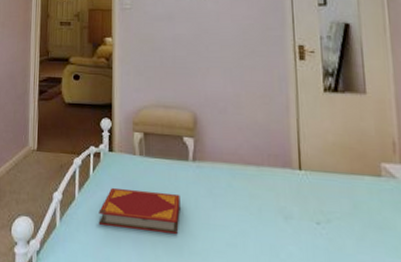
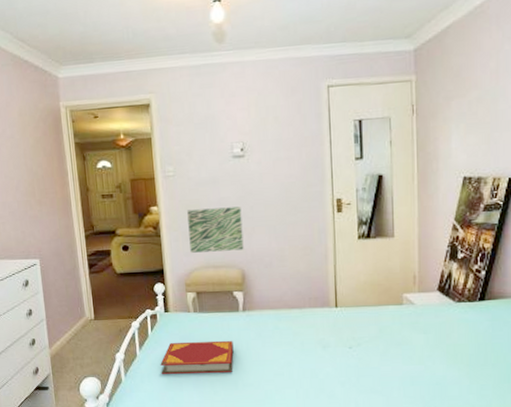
wall art: none [141,44,197,91] -> present [187,206,244,253]

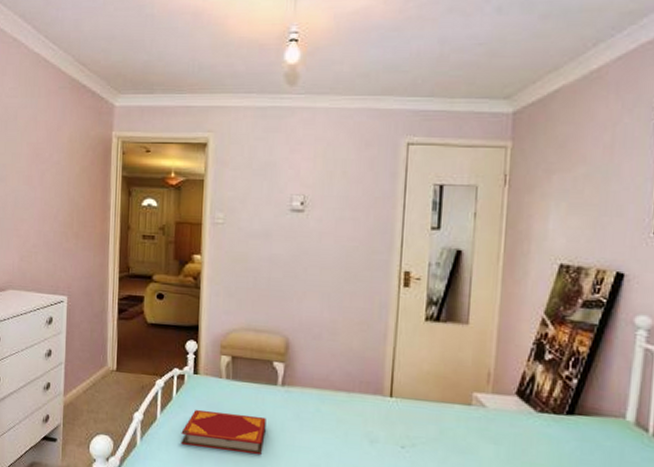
wall art: present [187,206,244,253] -> none [231,263,294,316]

